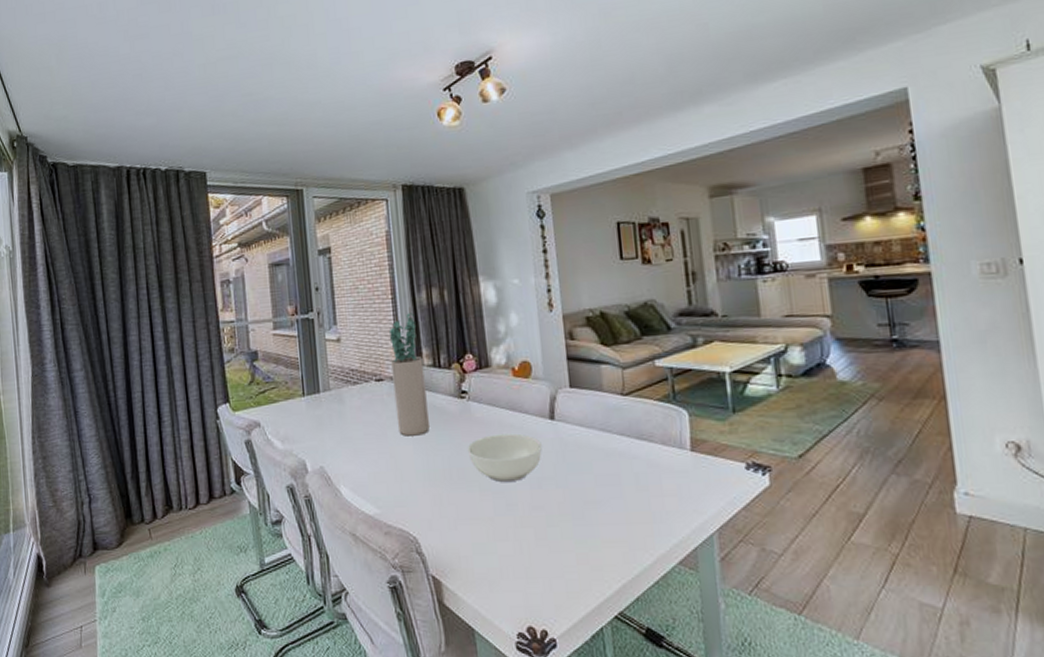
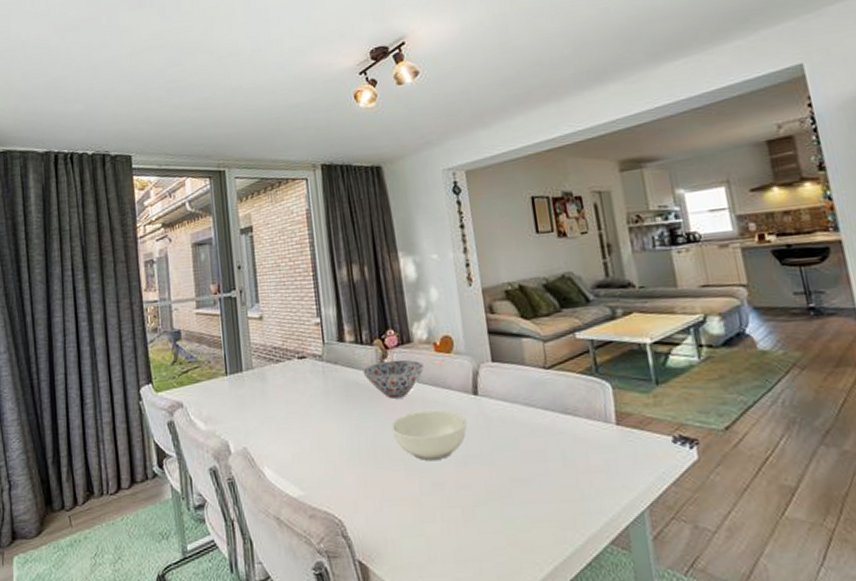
vase: present [390,307,430,436] -> none [311,284,353,415]
bowl: none [440,383,502,422] -> present [362,359,425,399]

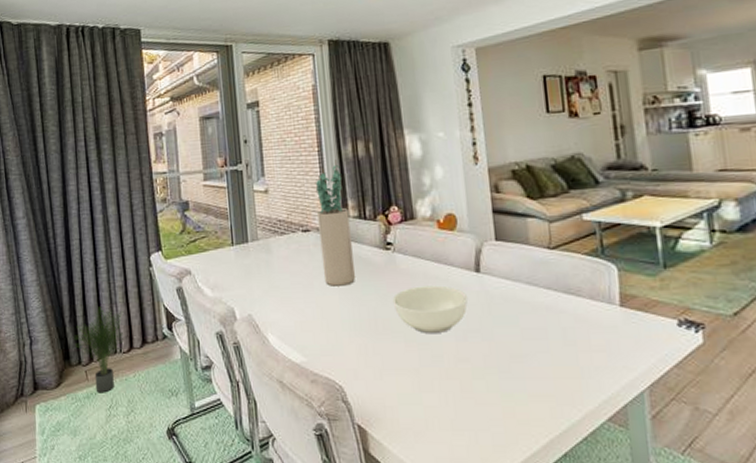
potted plant: none [58,445,111,540] -> present [74,307,124,393]
vase: none [311,284,353,415] -> present [316,159,355,286]
bowl: present [362,359,425,399] -> none [365,235,428,273]

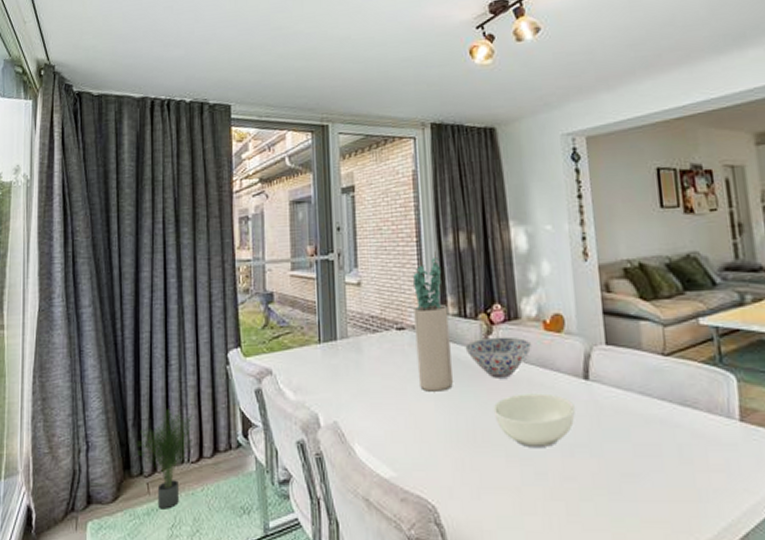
bowl: none [365,235,428,273] -> present [465,336,532,378]

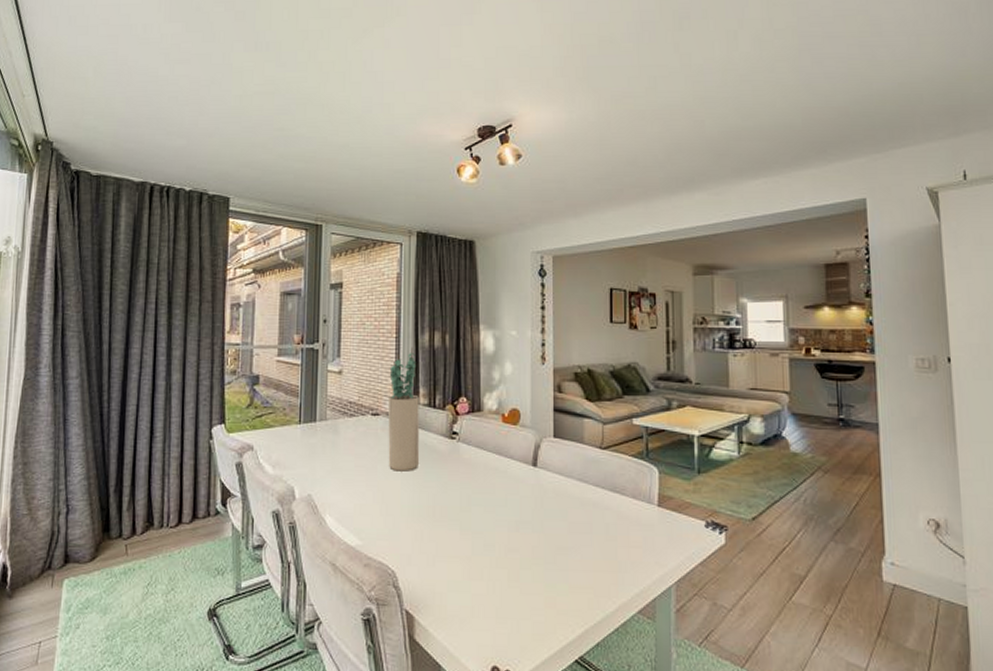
potted plant: present [137,409,195,509] -> none [117,477,176,569]
bowl: present [465,336,532,378] -> none [432,426,491,462]
bowl: present [493,393,575,447] -> none [452,476,522,523]

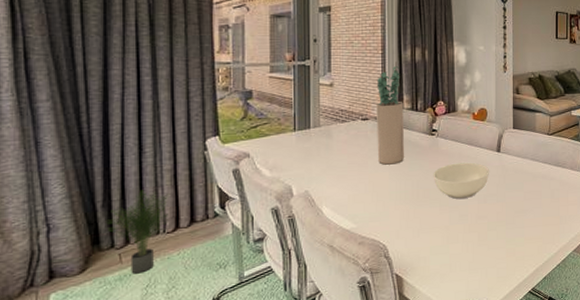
potted plant: none [117,477,176,569] -> present [108,190,171,274]
bowl: none [452,476,522,523] -> present [433,162,489,199]

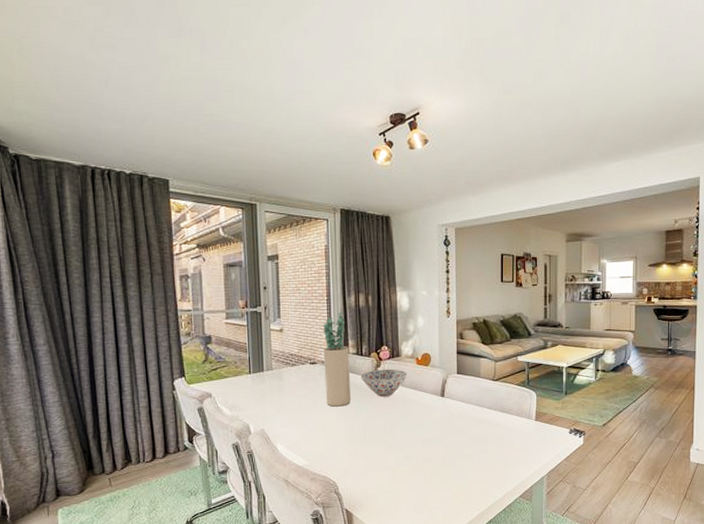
potted plant: present [108,190,171,274] -> none [98,424,147,496]
bowl: none [415,124,464,154] -> present [360,369,408,397]
bowl: present [433,162,489,199] -> none [378,406,433,441]

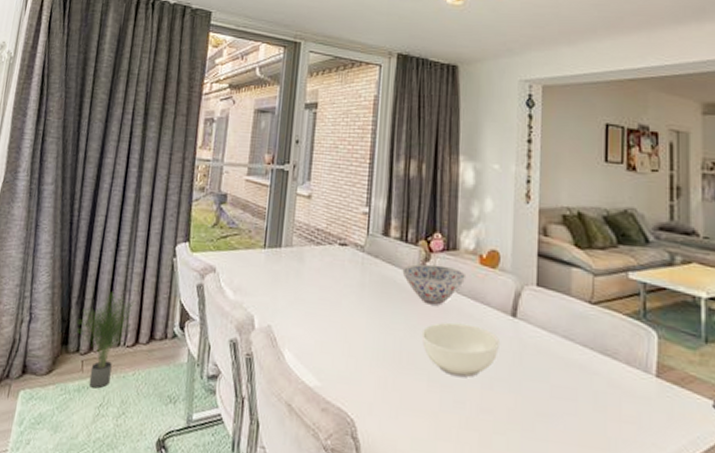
potted plant: none [98,424,147,496] -> present [77,292,136,389]
vase: present [324,307,351,407] -> none [353,175,391,310]
bowl: none [378,406,433,441] -> present [421,322,499,377]

